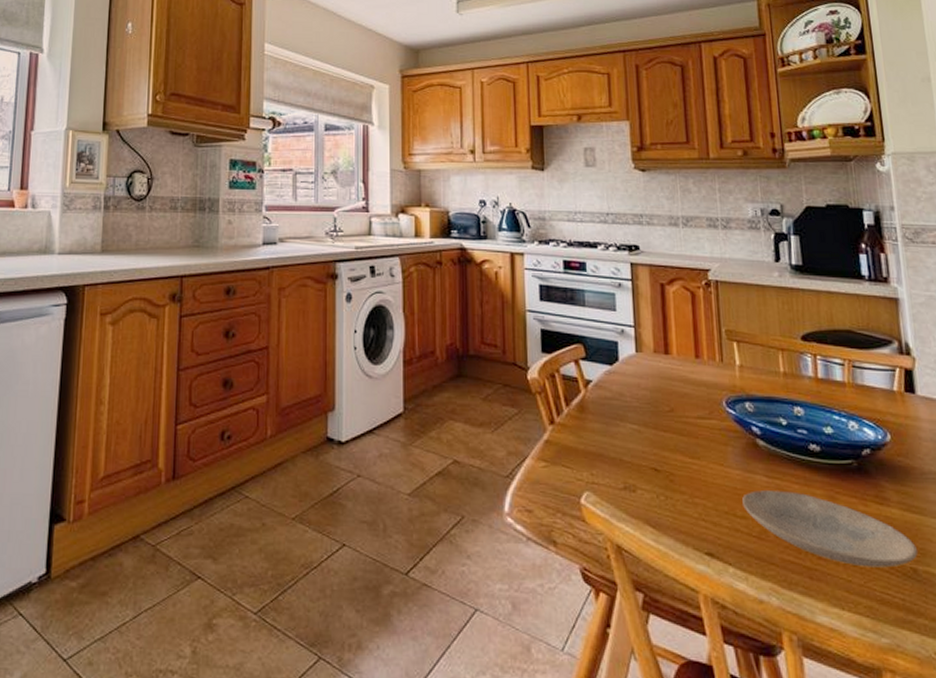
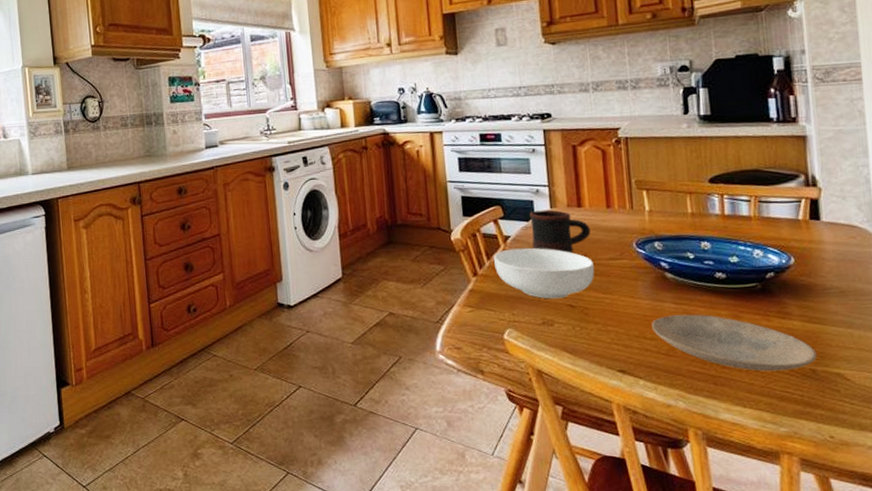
cereal bowl: none [573,395,682,460] -> present [494,247,595,299]
mug: none [613,353,678,407] -> present [530,210,591,254]

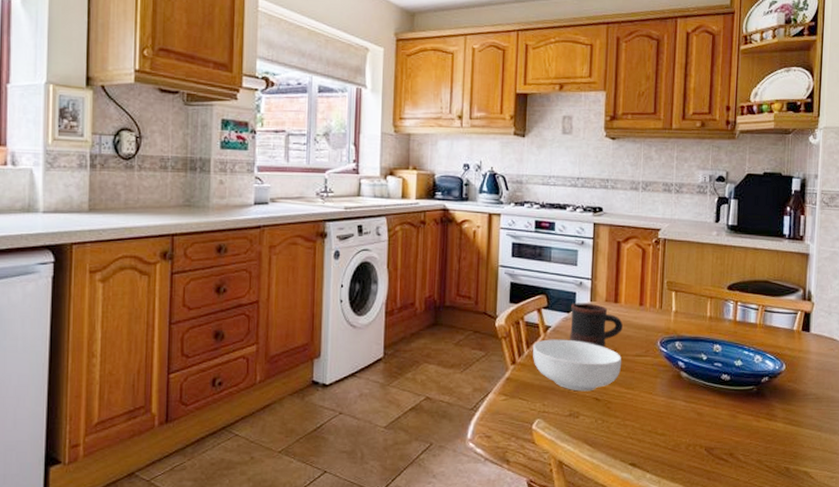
plate: present [652,314,817,372] -> none [664,413,791,469]

